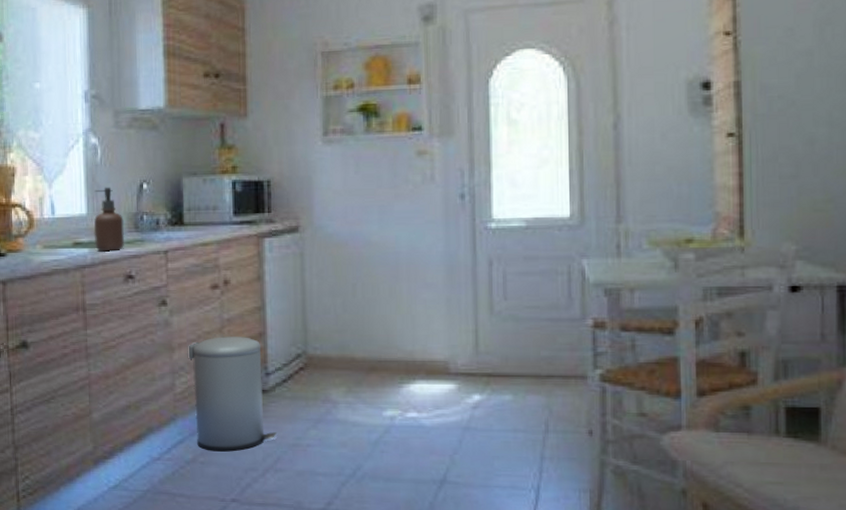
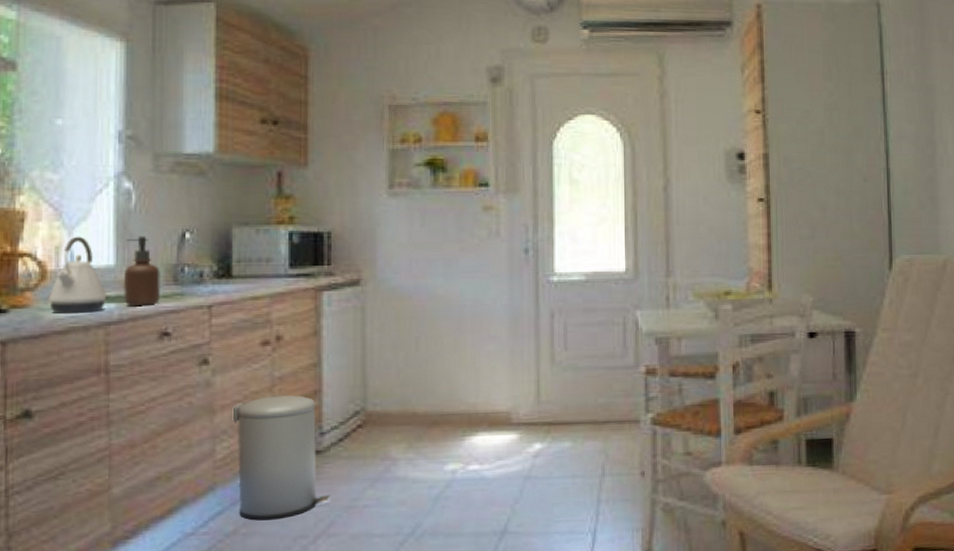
kettle: none [36,188,82,258] -> present [48,236,107,315]

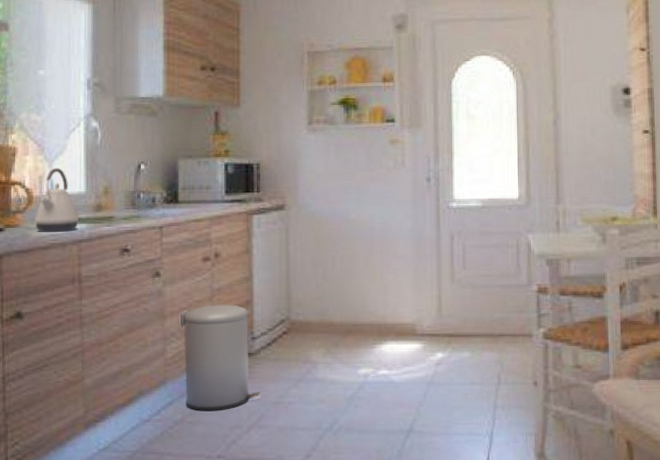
soap dispenser: present [123,236,161,307] -> none [92,167,122,227]

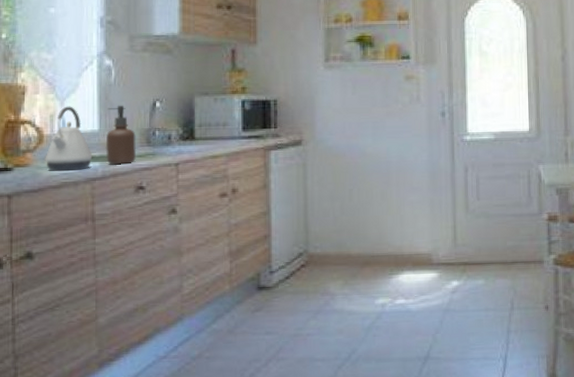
soap dispenser: none [92,167,122,227] -> present [105,105,137,165]
pedal bin: present [178,305,262,412] -> none [195,239,280,346]

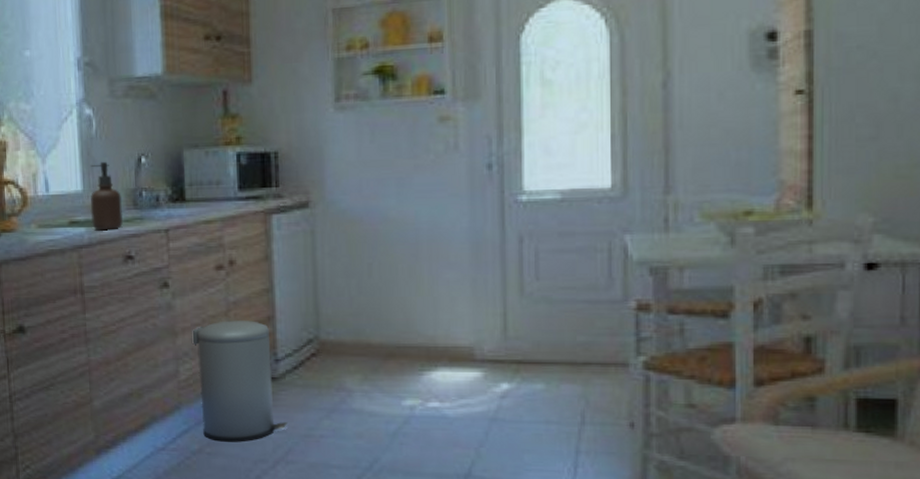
kettle: present [45,106,93,172] -> none [30,163,78,238]
pedal bin: none [195,239,280,346] -> present [191,321,289,442]

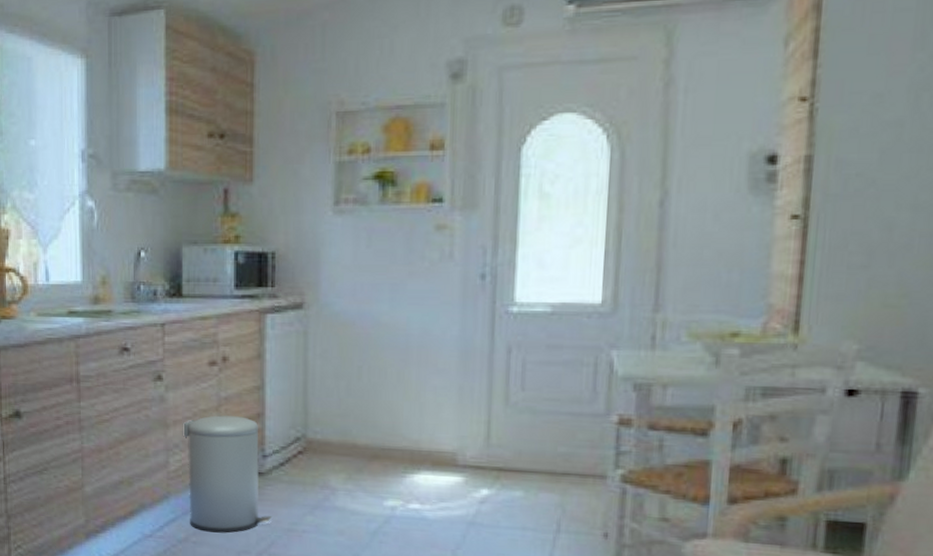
soap dispenser: present [90,161,123,231] -> none [89,253,121,322]

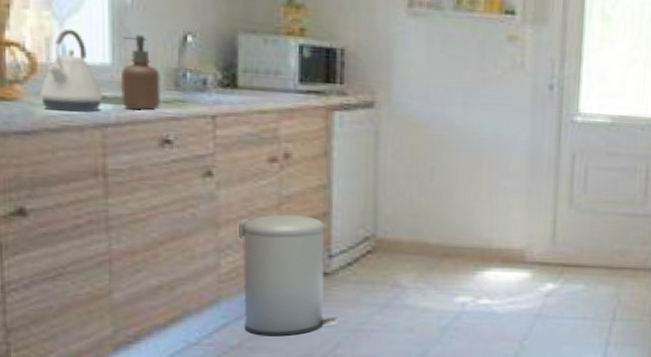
kettle: none [29,253,76,327] -> present [39,28,103,113]
soap dispenser: none [89,253,121,322] -> present [120,34,162,111]

